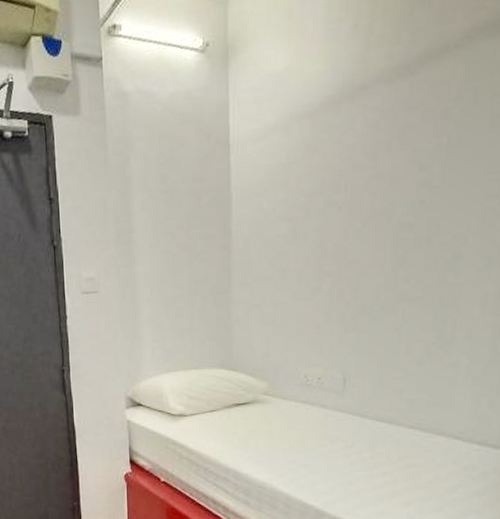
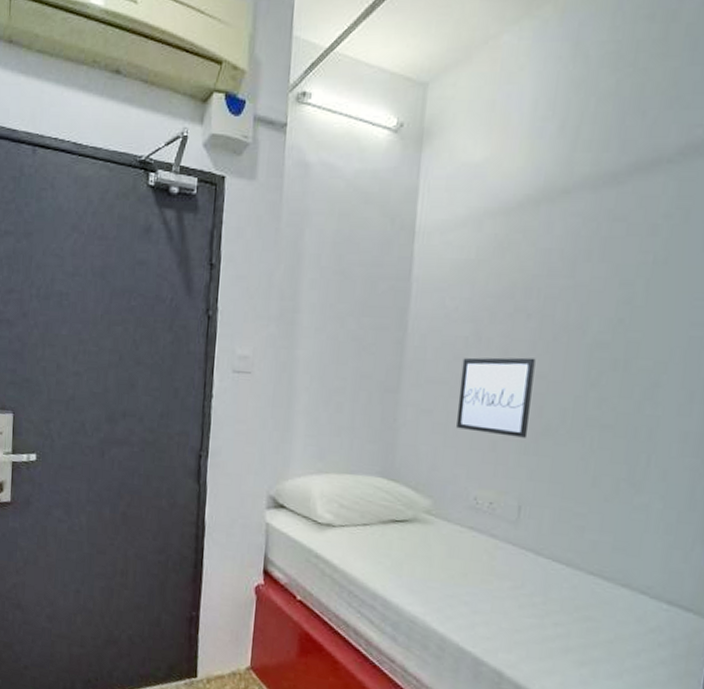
wall art: none [282,246,348,319] -> present [456,357,536,438]

